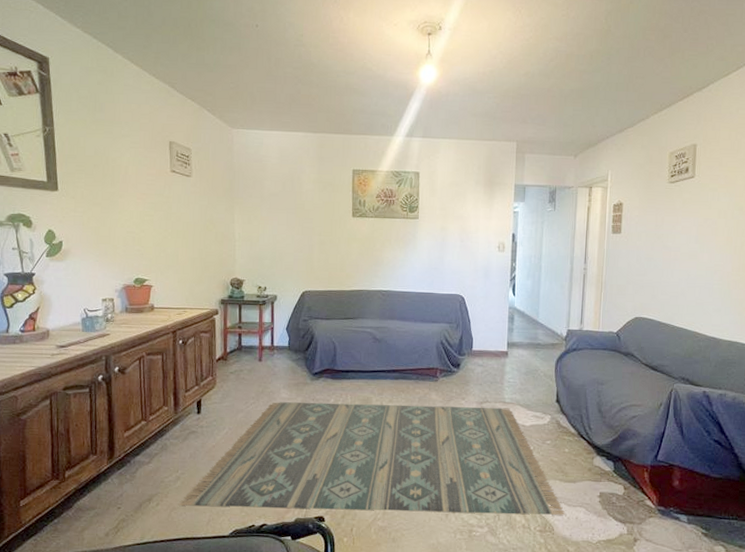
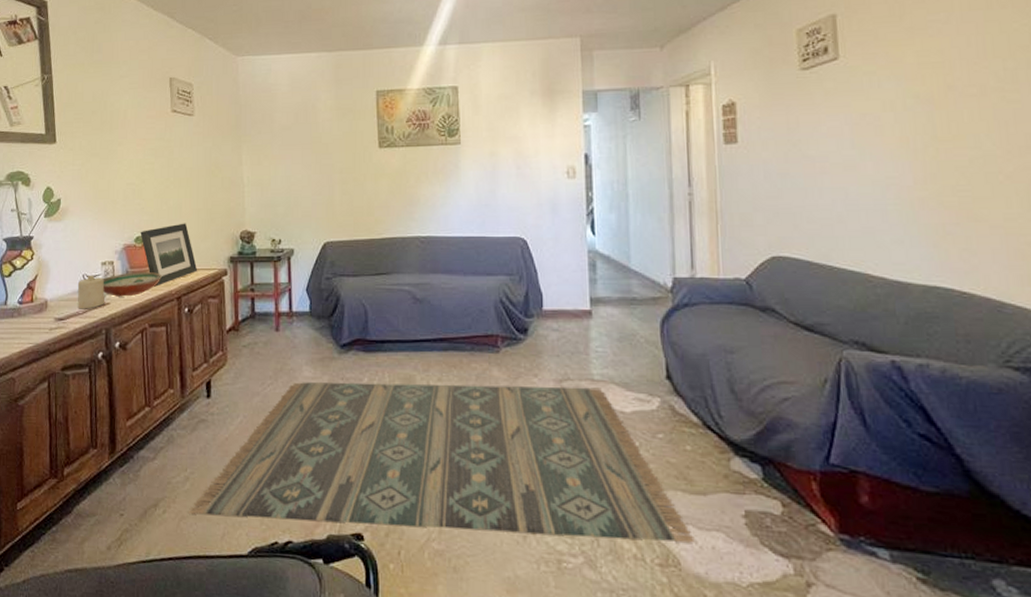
candle: none [78,309,106,339] -> present [77,275,106,309]
decorative bowl: none [103,309,159,329] -> present [102,272,162,297]
picture frame: none [139,269,192,322] -> present [140,223,198,287]

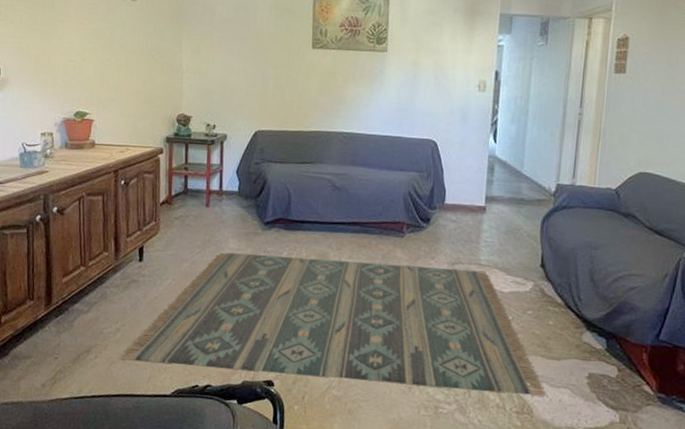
candle: present [77,275,106,309] -> none [16,144,44,176]
decorative bowl: present [102,272,162,297] -> none [41,144,100,167]
picture frame: present [140,223,198,287] -> none [80,102,135,159]

